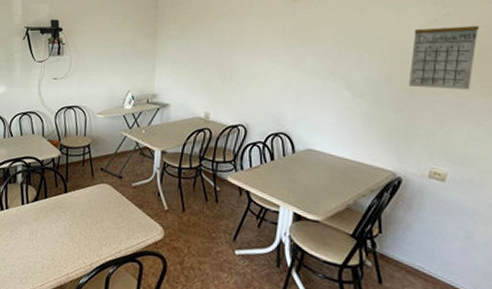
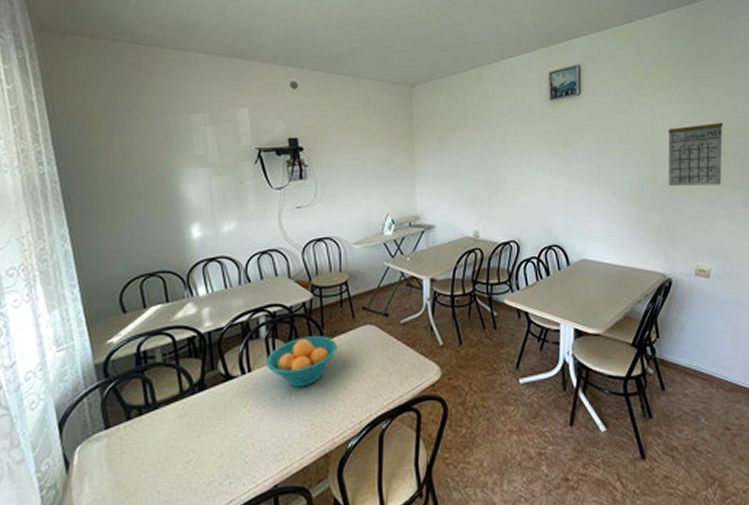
fruit bowl: none [20,186,78,228] -> present [266,336,338,388]

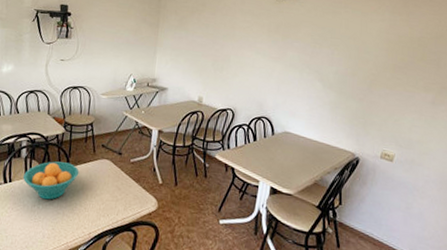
calendar: present [668,112,724,186] -> none [368,21,425,86]

